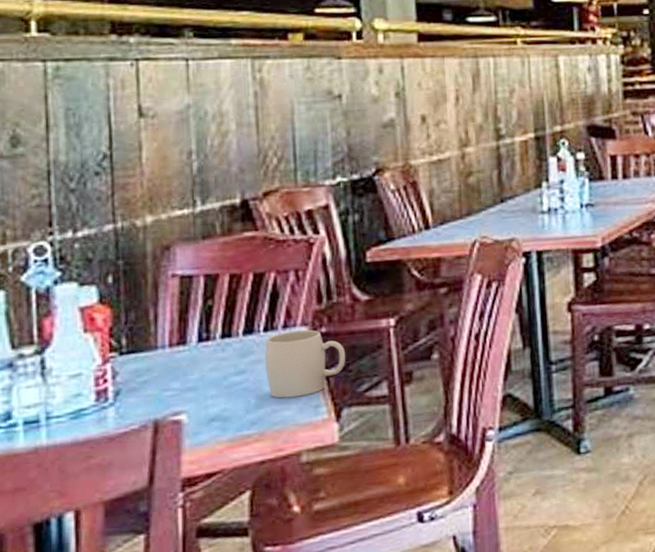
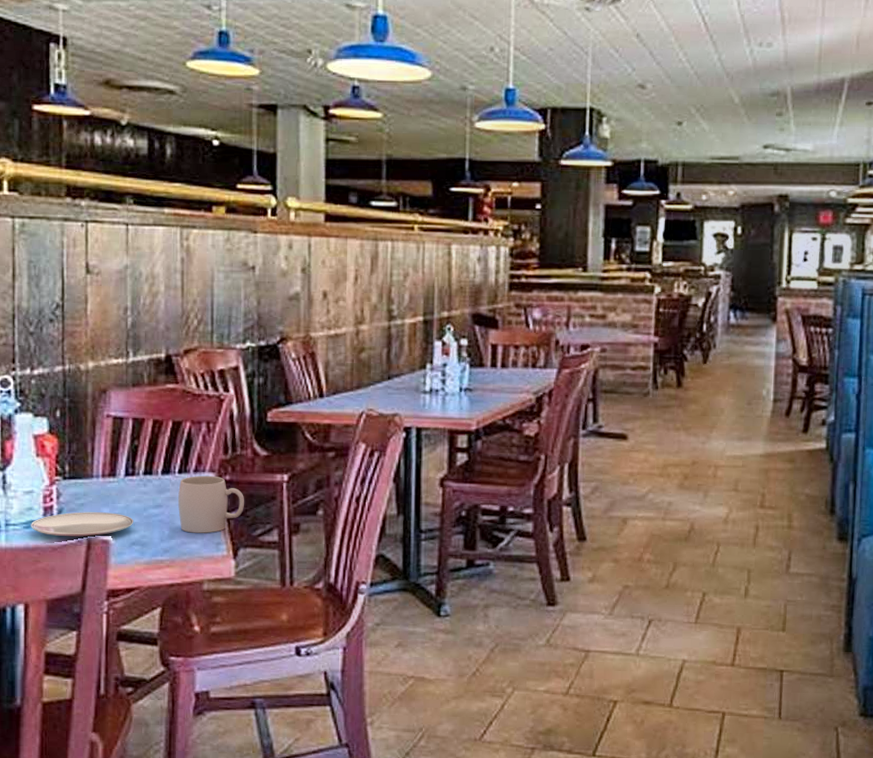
plate: none [79,387,212,424] -> present [31,512,134,537]

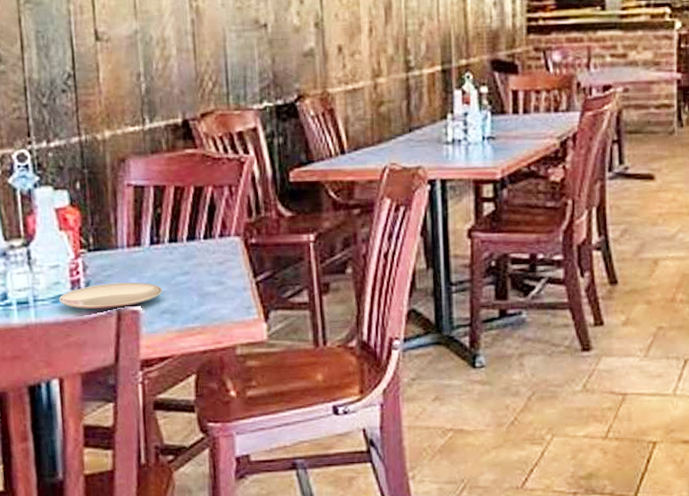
mug: present [178,475,244,533] -> none [205,239,272,298]

